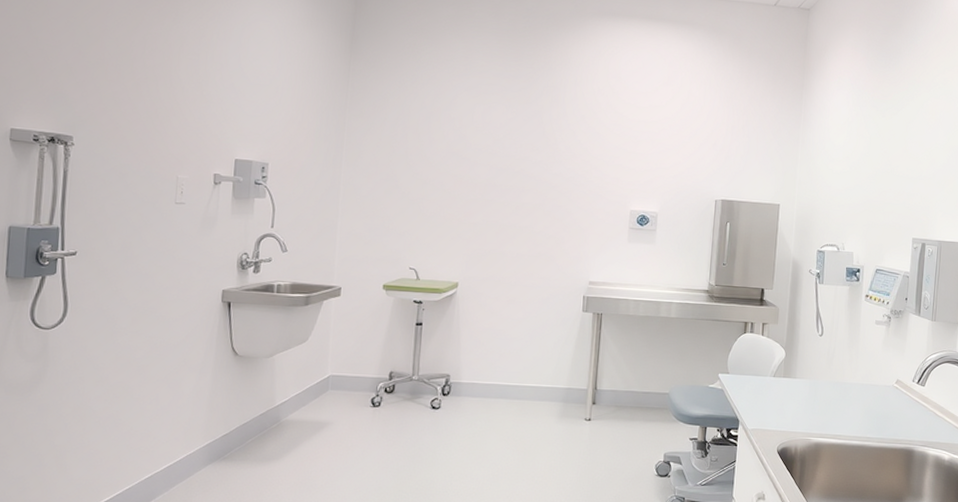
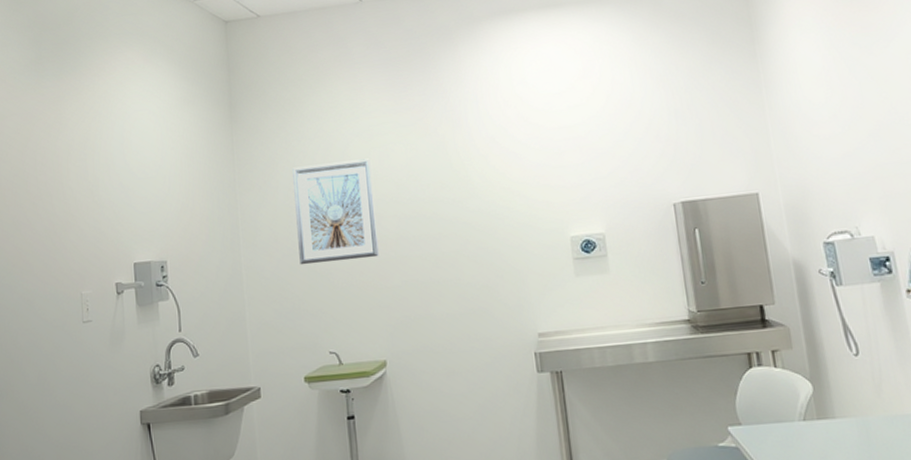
picture frame: none [395,105,474,197] -> present [292,158,379,265]

